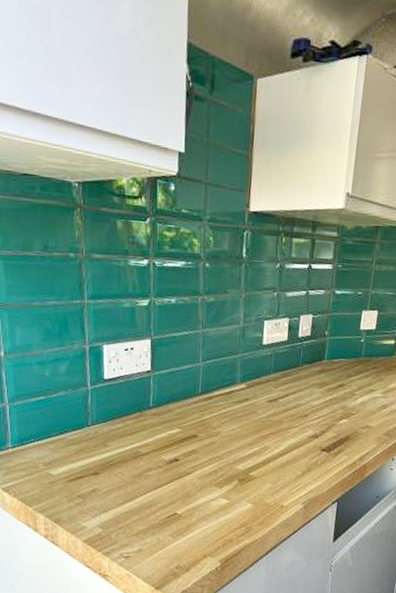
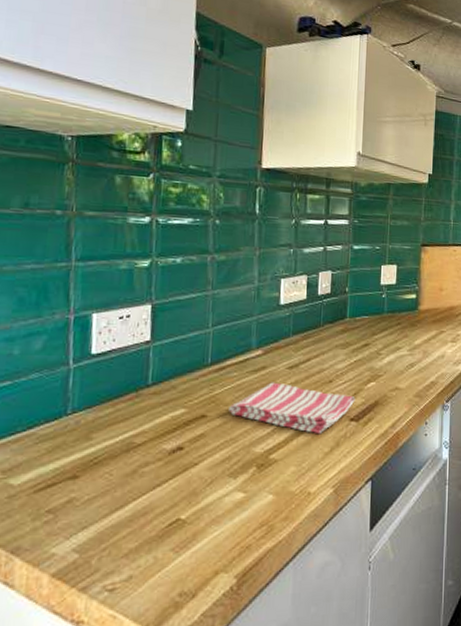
dish towel: none [216,412,328,460] -> present [229,382,355,435]

